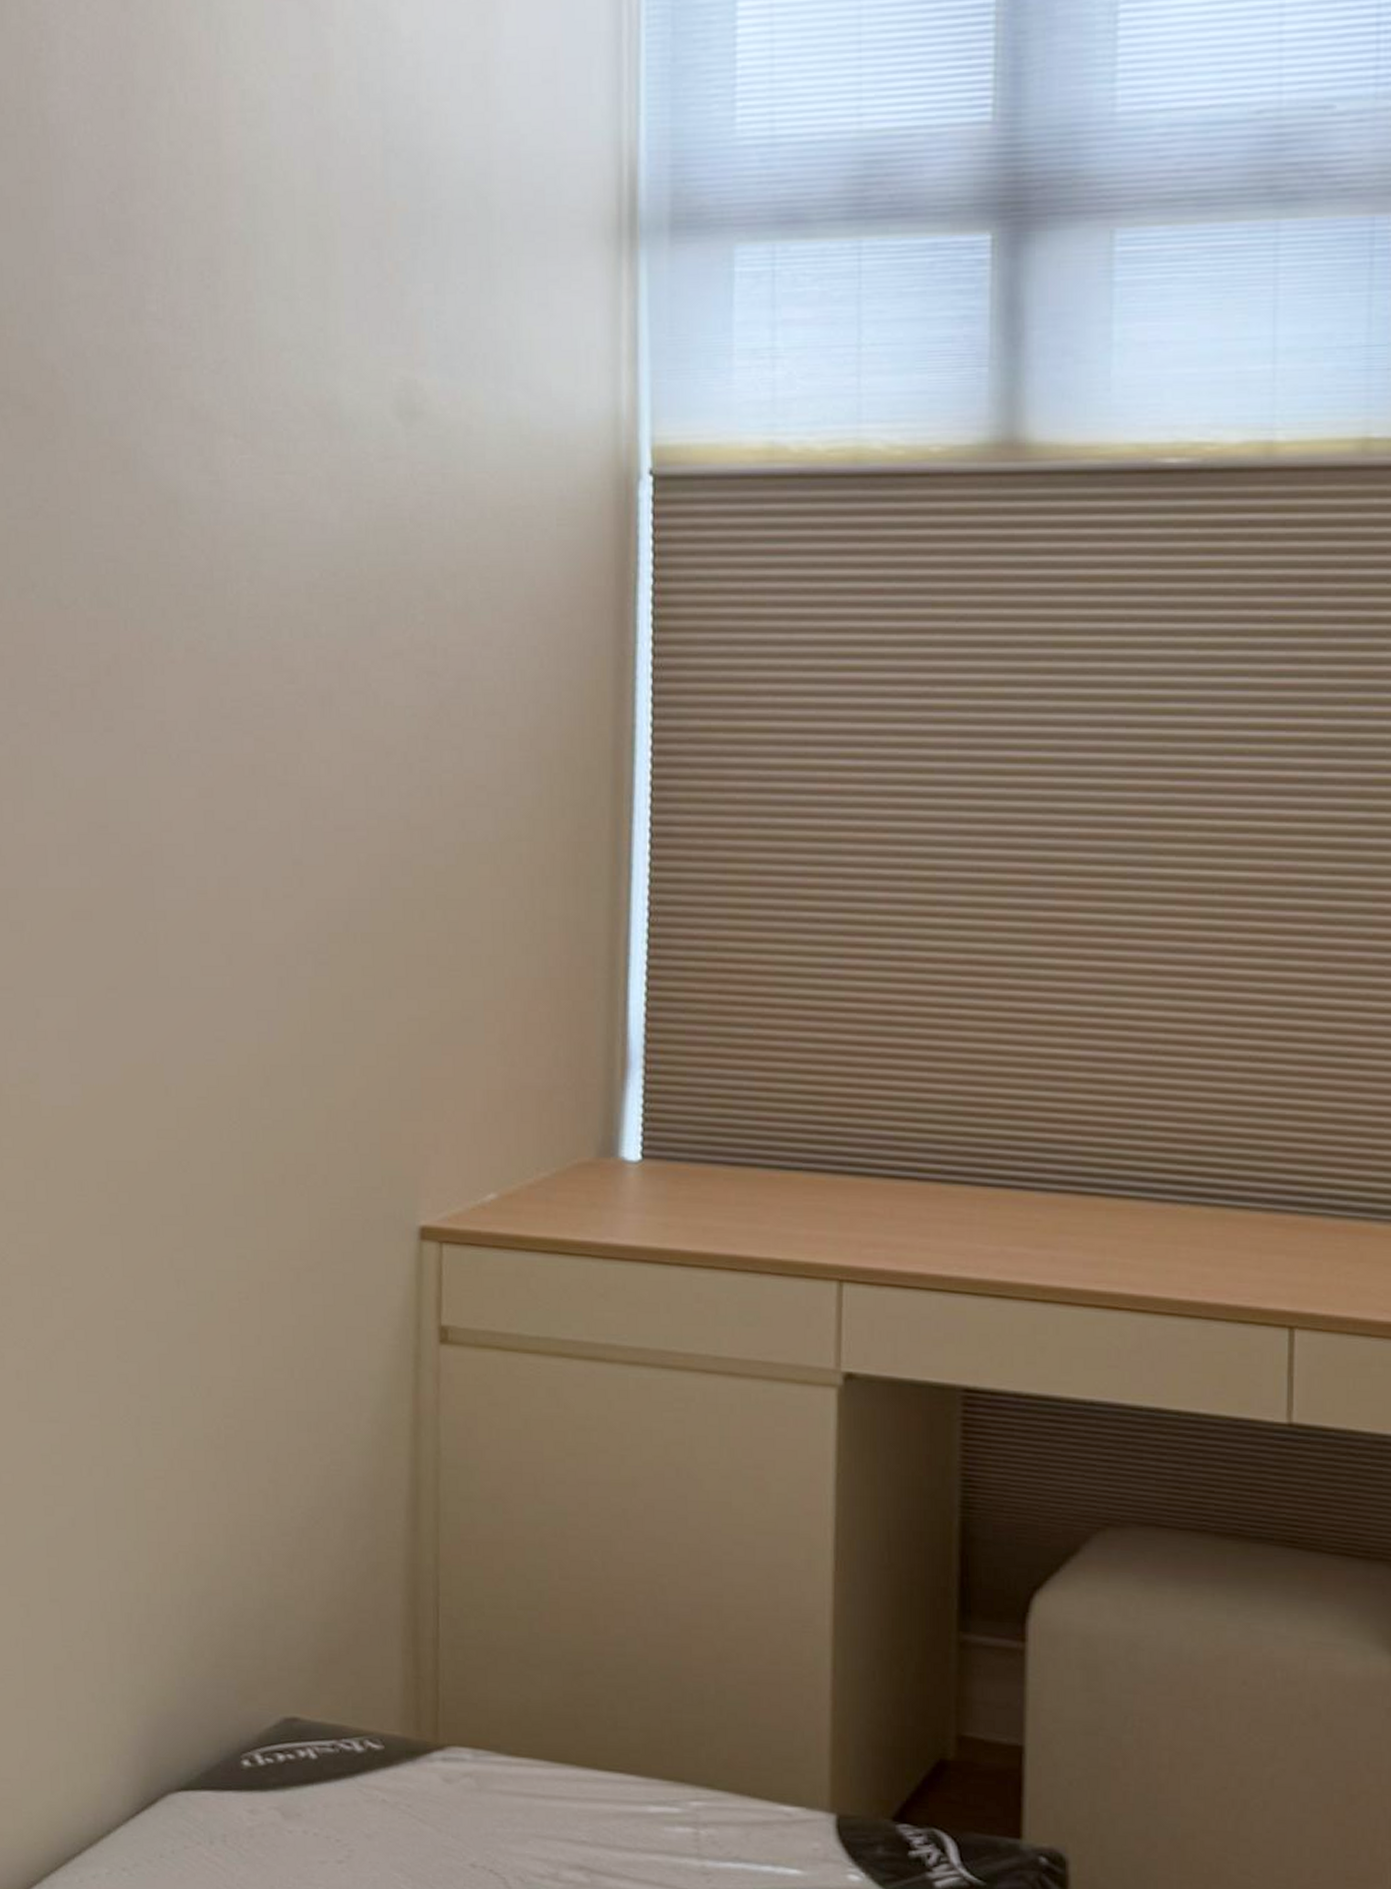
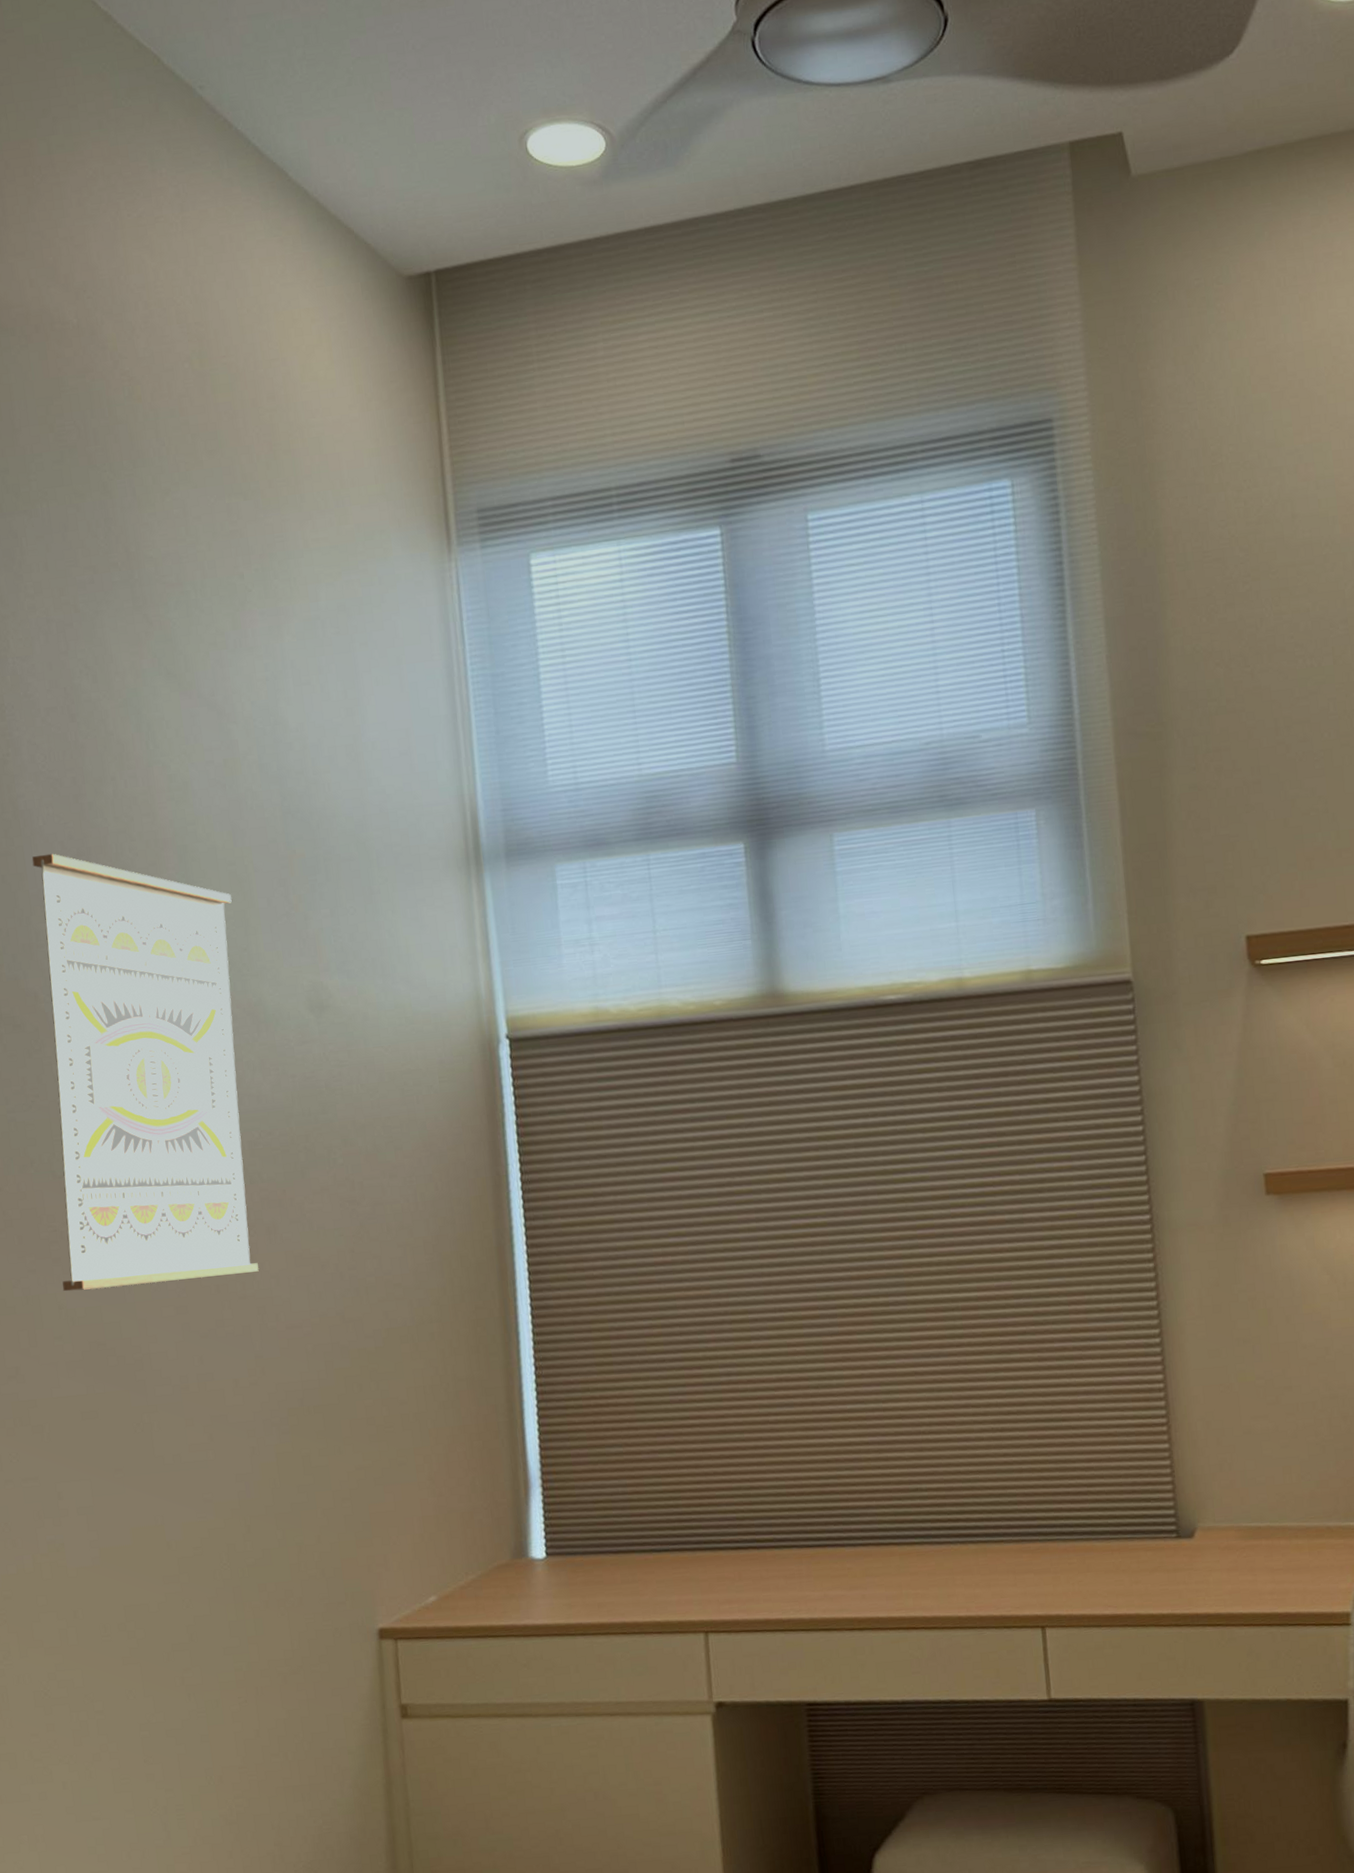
wall art: none [59,184,309,755] -> present [32,853,259,1292]

